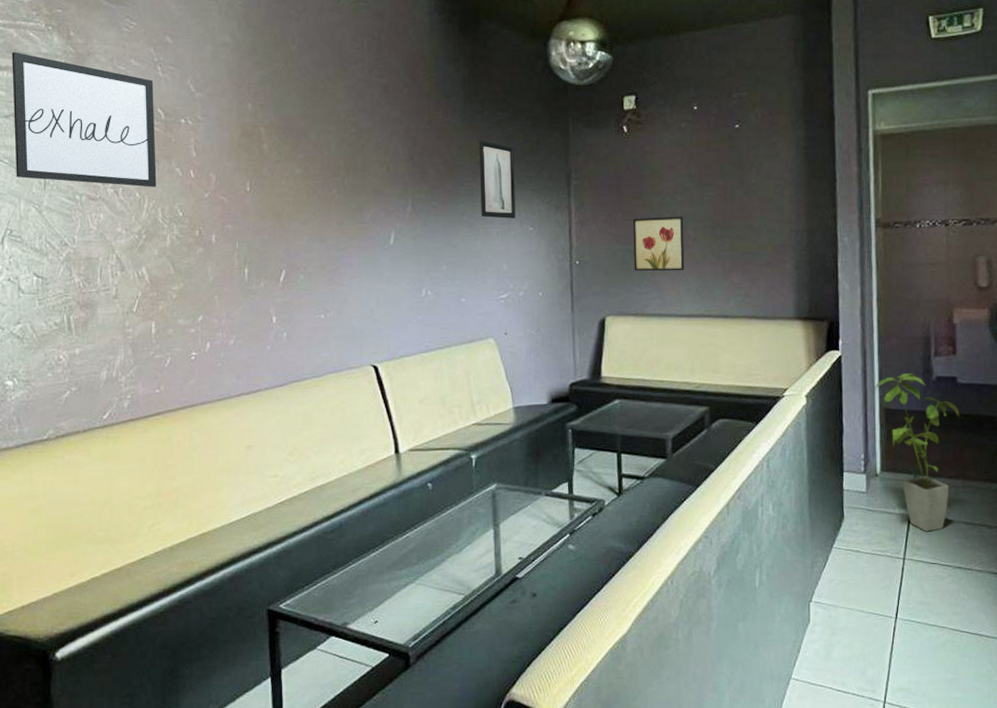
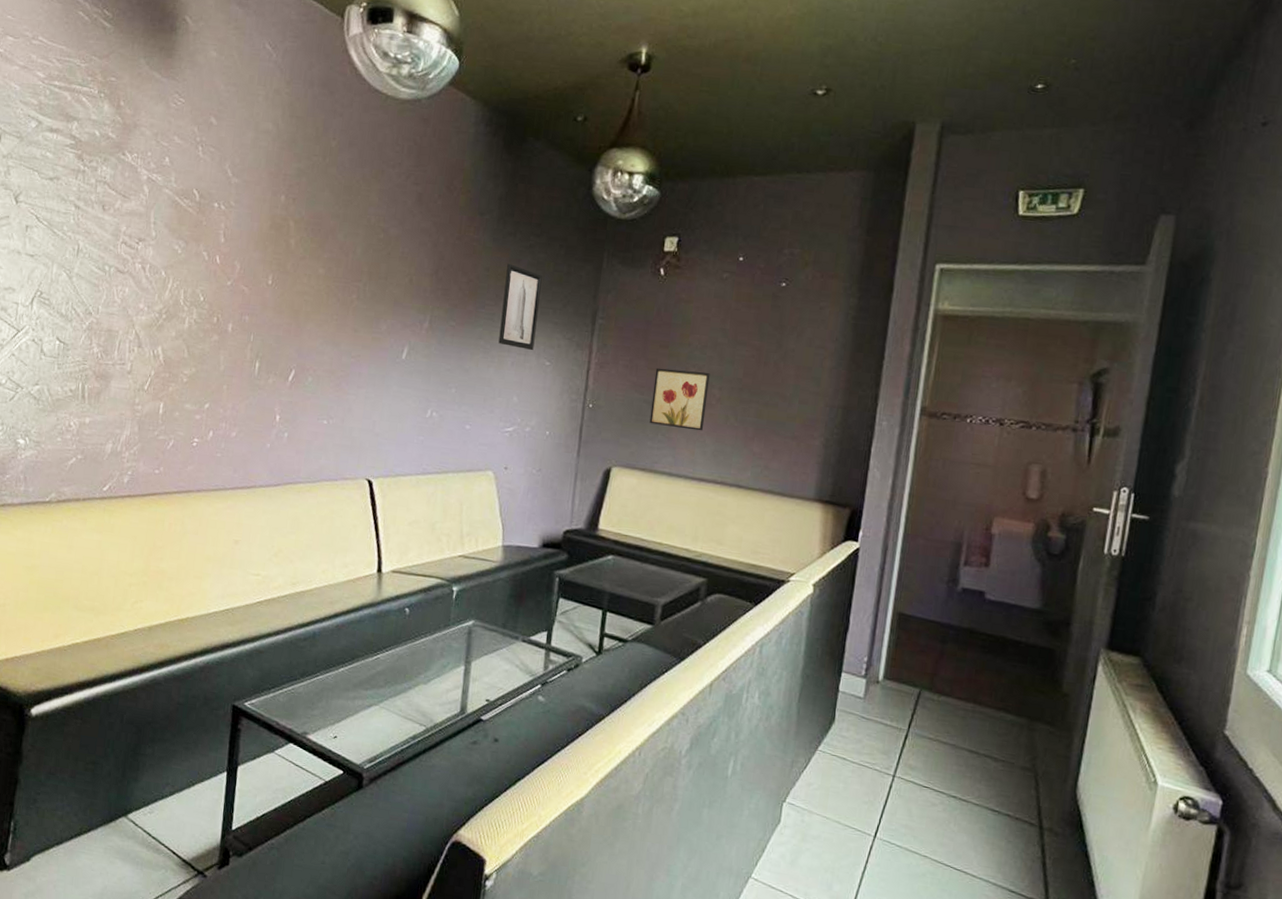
wall art: present [12,51,157,187] -> none [52,115,193,268]
house plant: present [874,373,960,532] -> none [889,578,983,753]

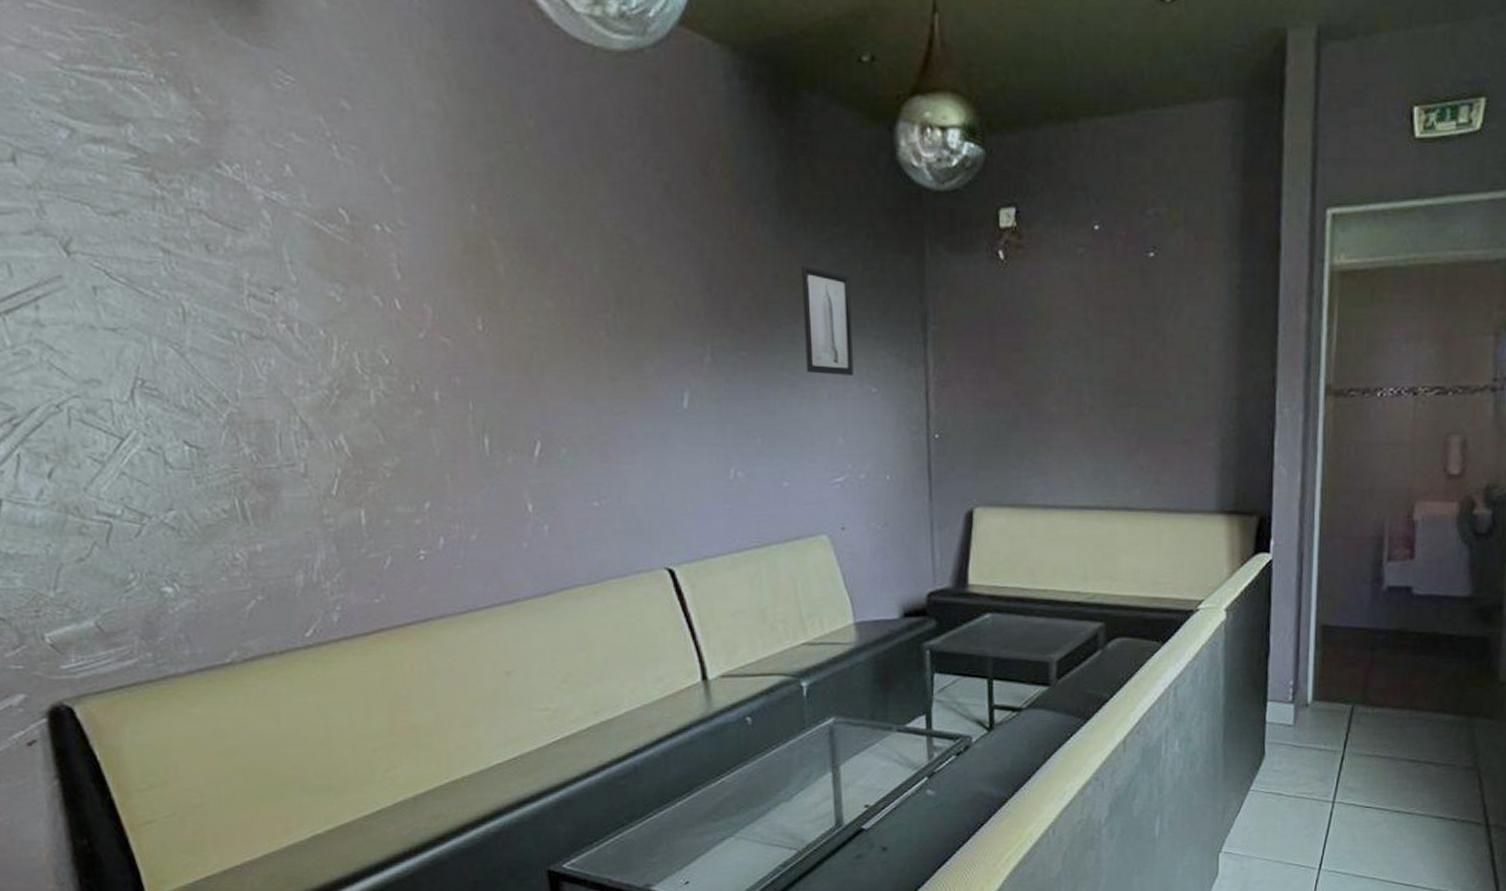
wall art: present [649,367,710,431] -> none [1010,375,1078,449]

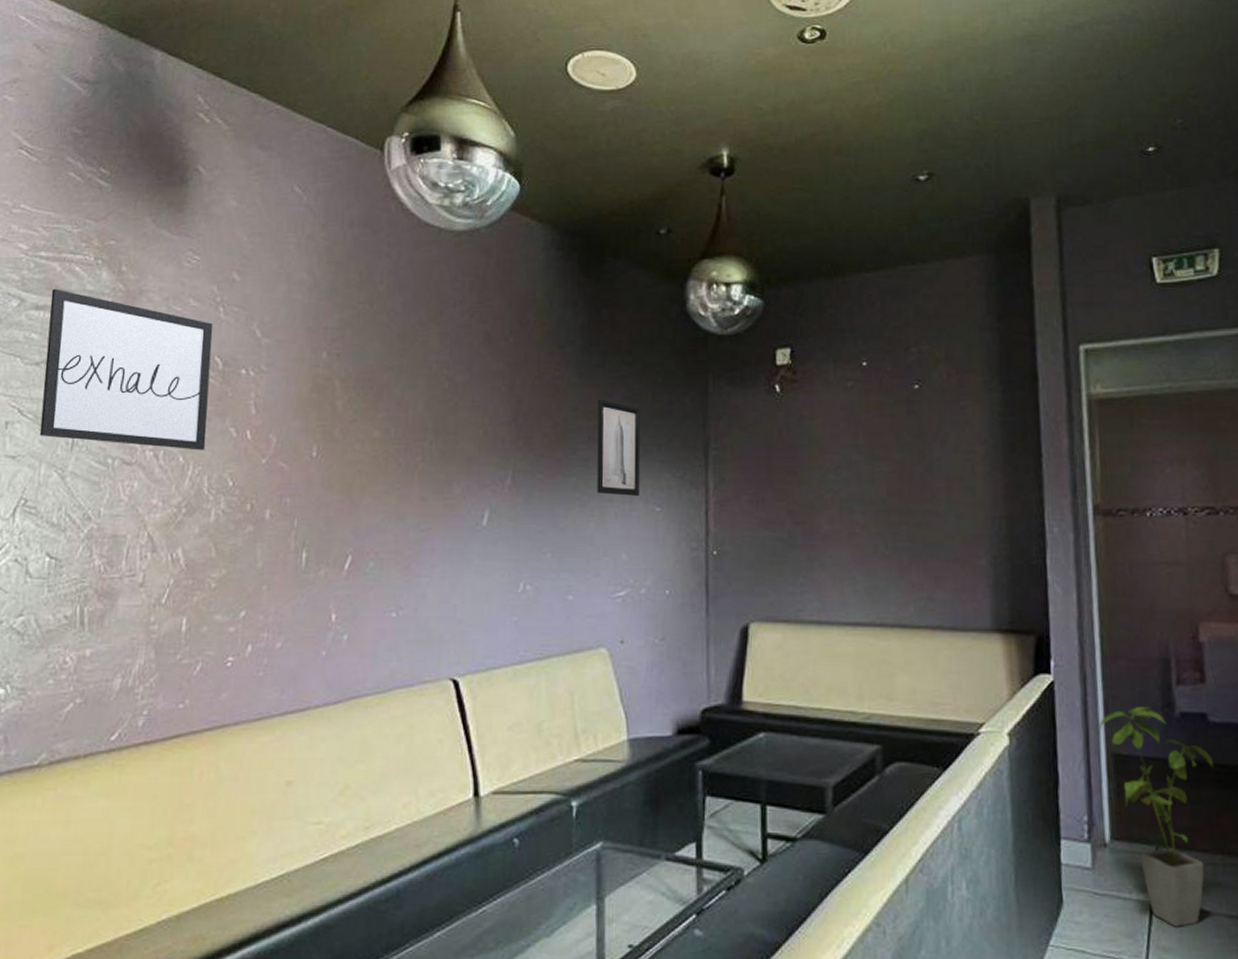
wall art: none [108,115,349,323] -> present [39,288,213,451]
house plant: none [1309,582,1413,771] -> present [1098,707,1214,927]

